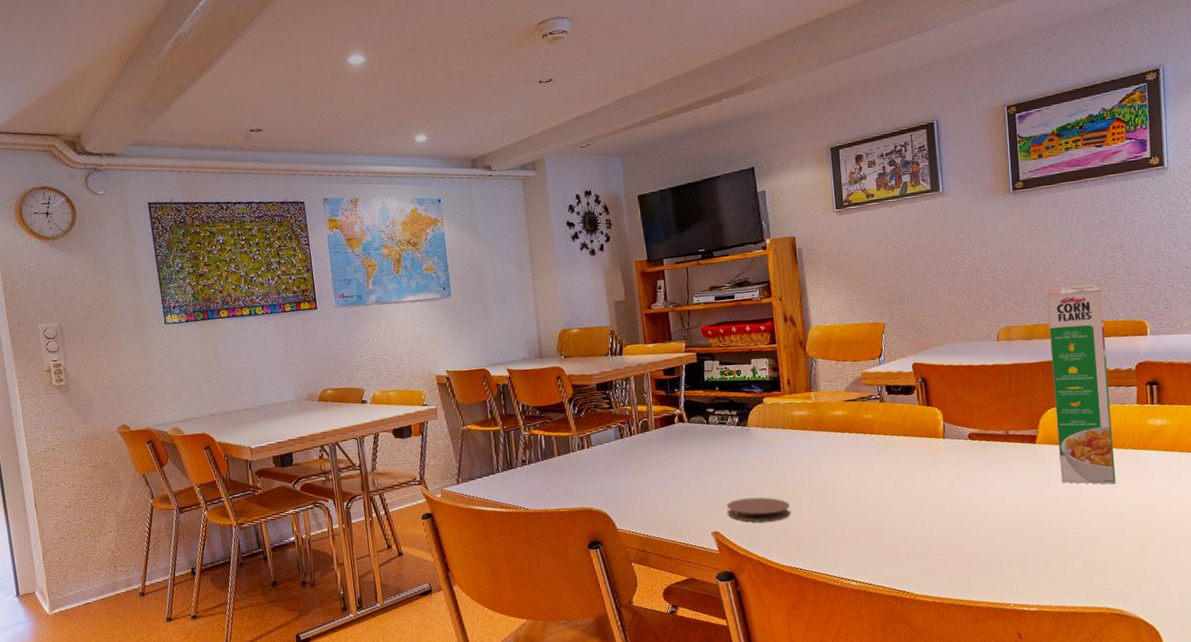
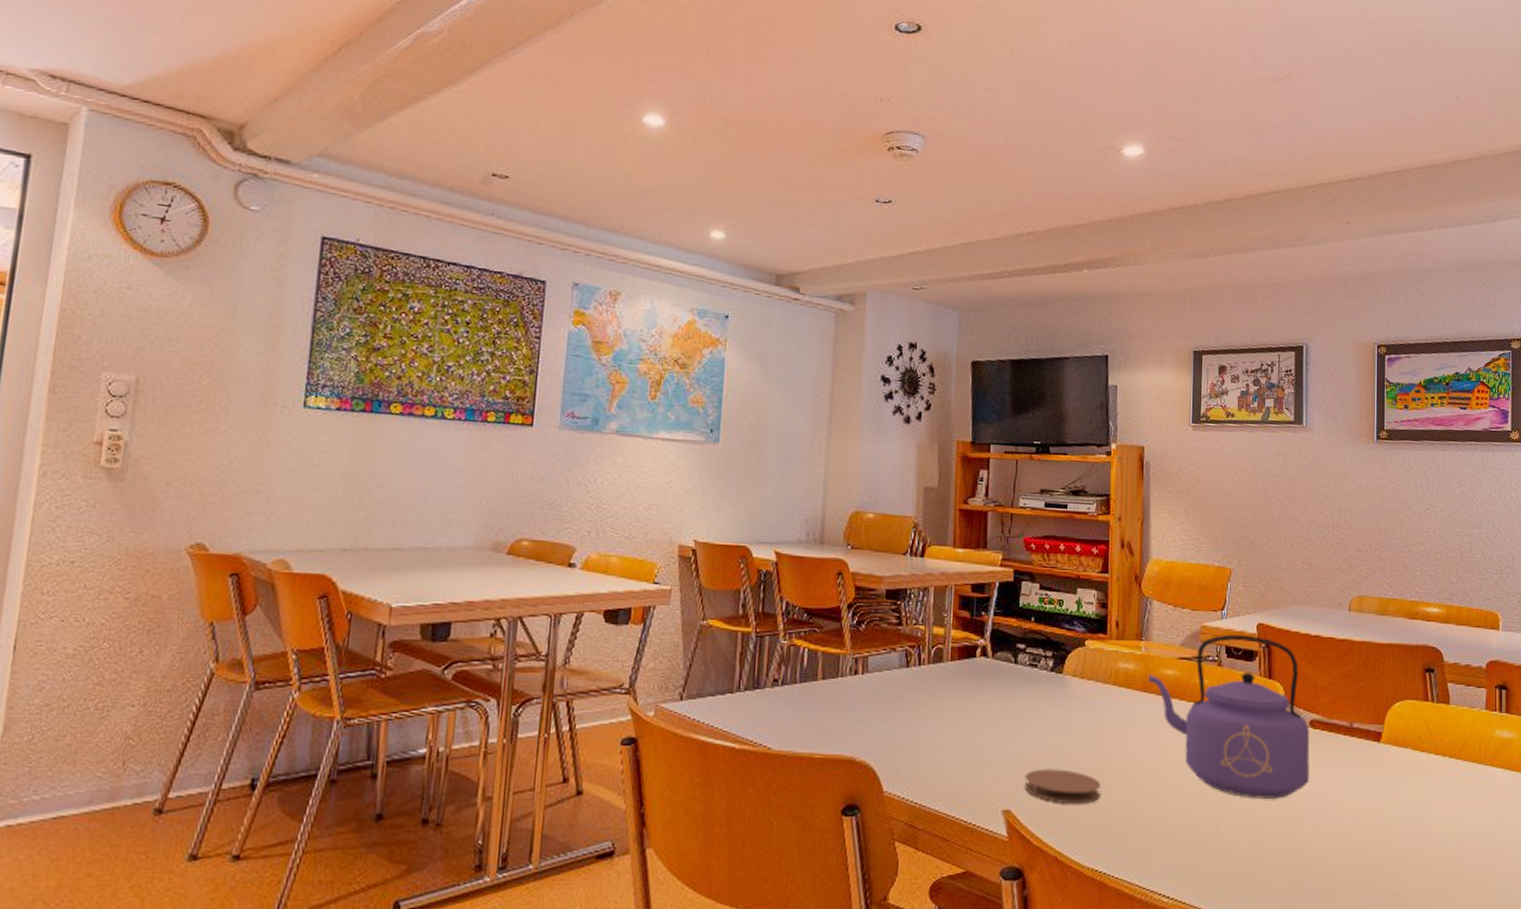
kettle: none [819,374,972,501] -> present [1147,634,1310,800]
cereal box: present [1046,284,1116,485] -> none [1402,558,1460,805]

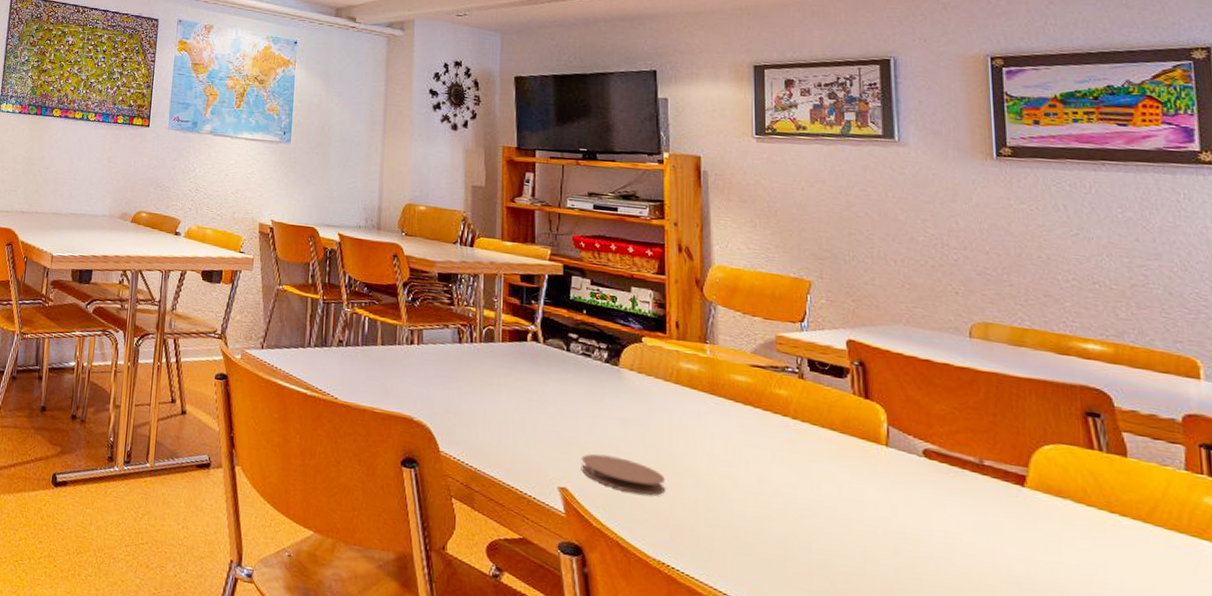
kettle: present [1147,634,1310,800] -> none [714,347,926,528]

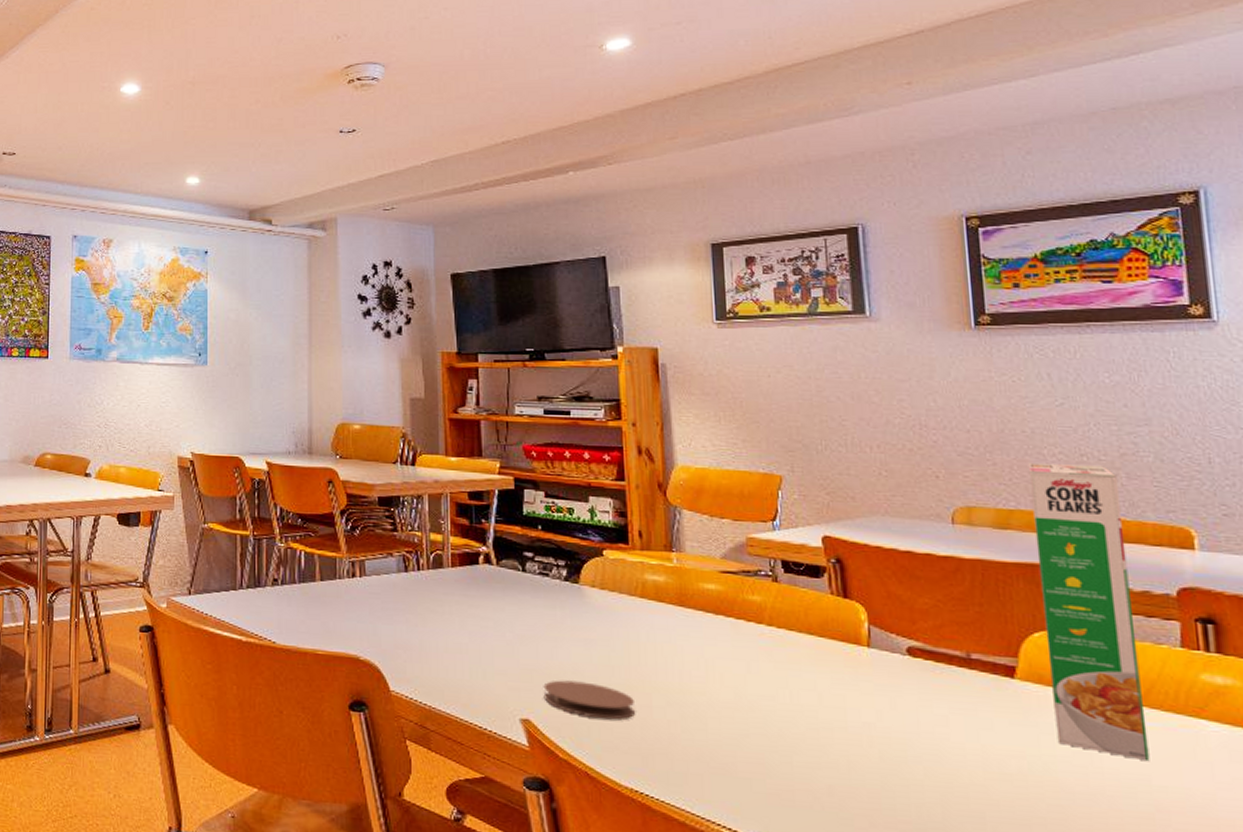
cereal box: none [1043,285,1153,577] -> present [1027,462,1150,762]

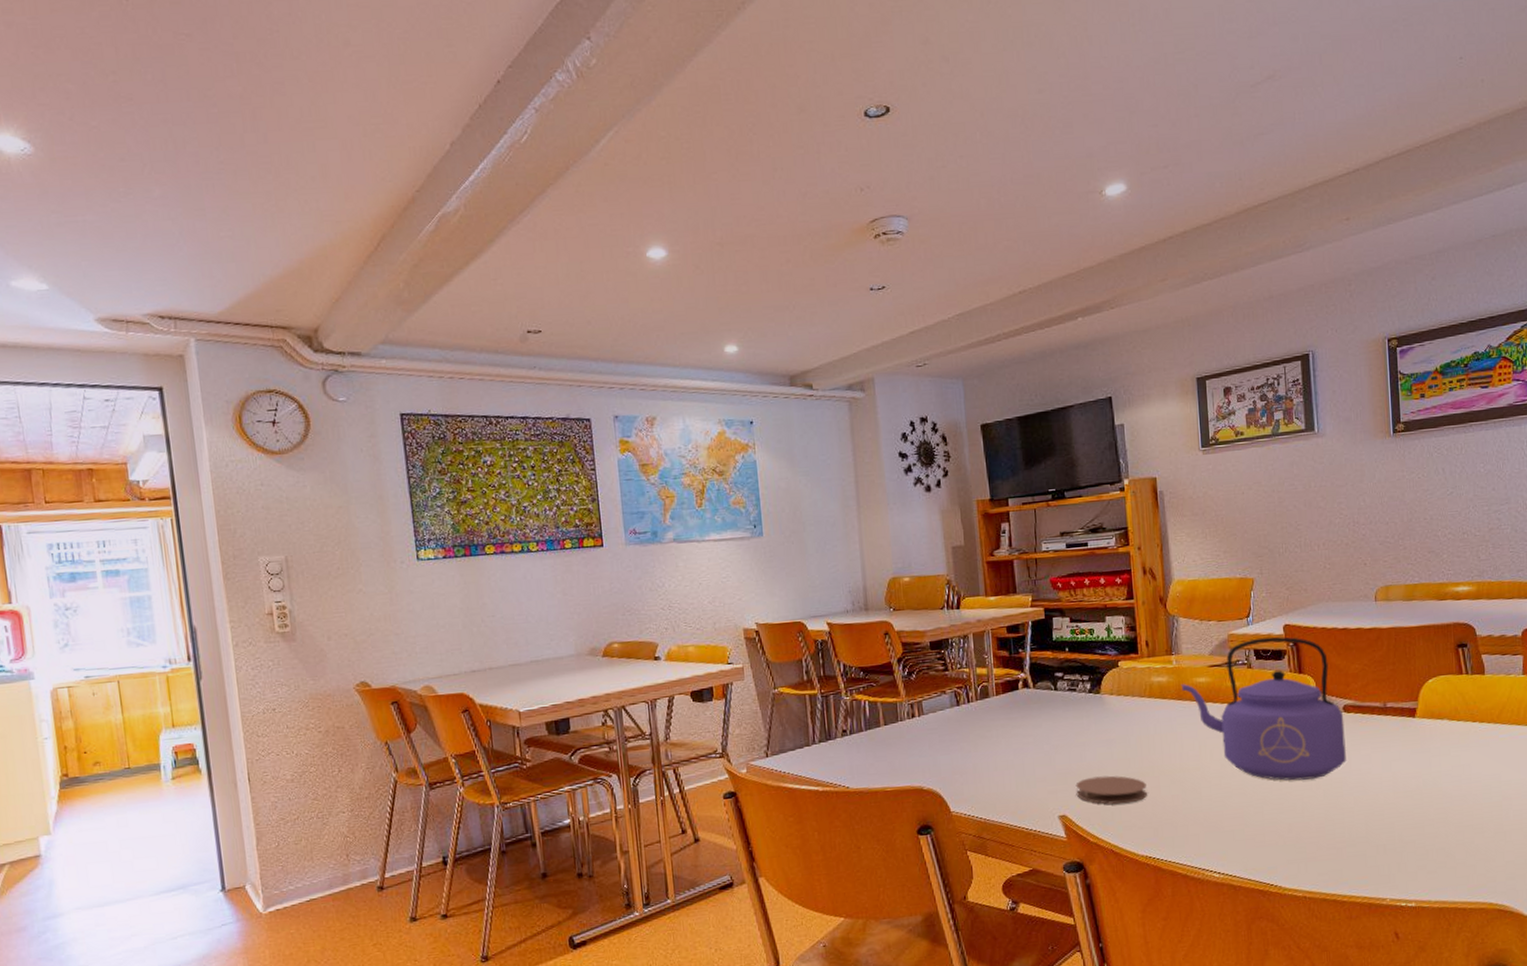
kettle: none [682,547,912,735] -> present [1181,636,1346,781]
cereal box: present [1027,462,1150,762] -> none [1427,540,1500,765]

